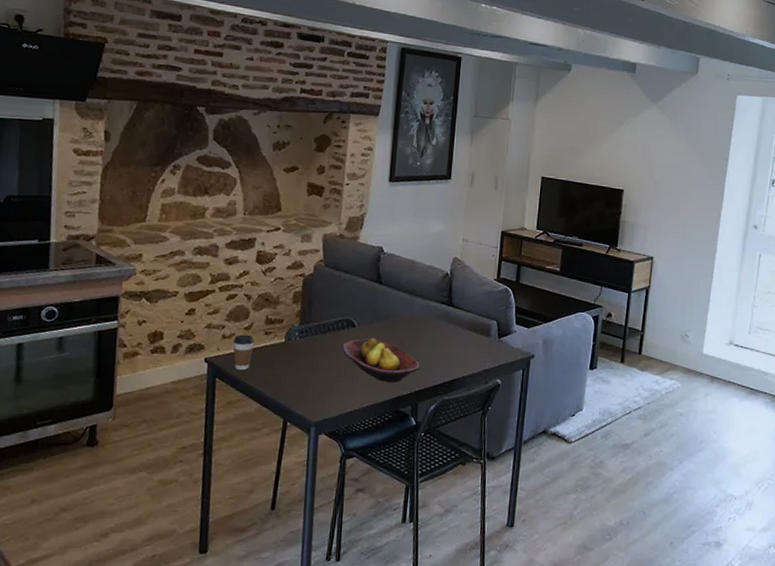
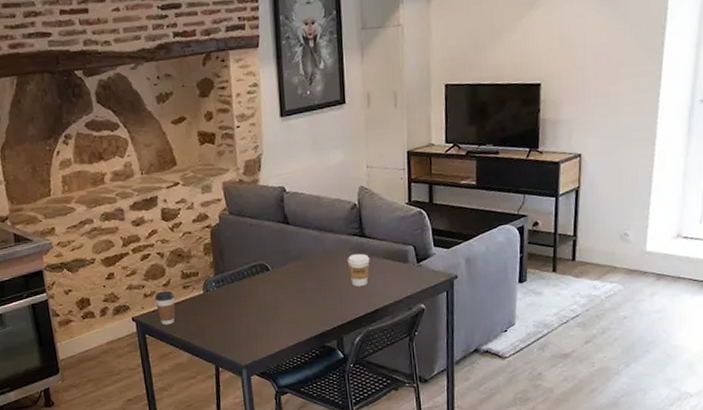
fruit bowl: present [342,338,420,382] -> none [259,279,340,320]
coffee cup: none [432,321,455,354] -> present [347,253,370,286]

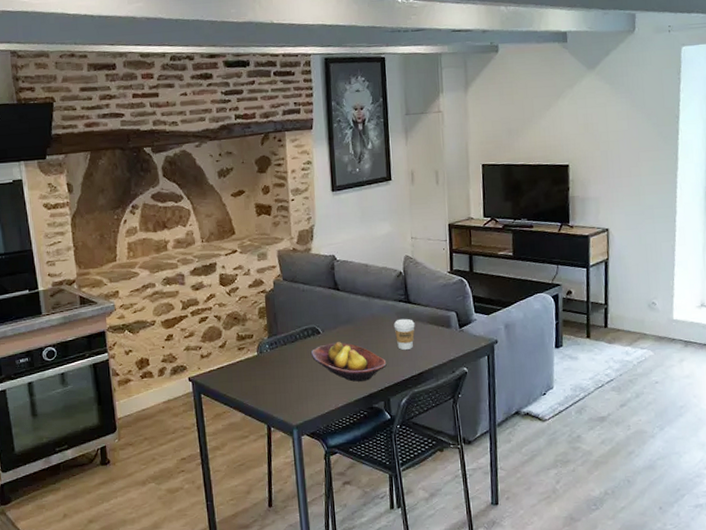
coffee cup: present [155,291,176,326] -> none [211,352,231,386]
fruit bowl: none [259,279,340,320] -> present [310,342,387,382]

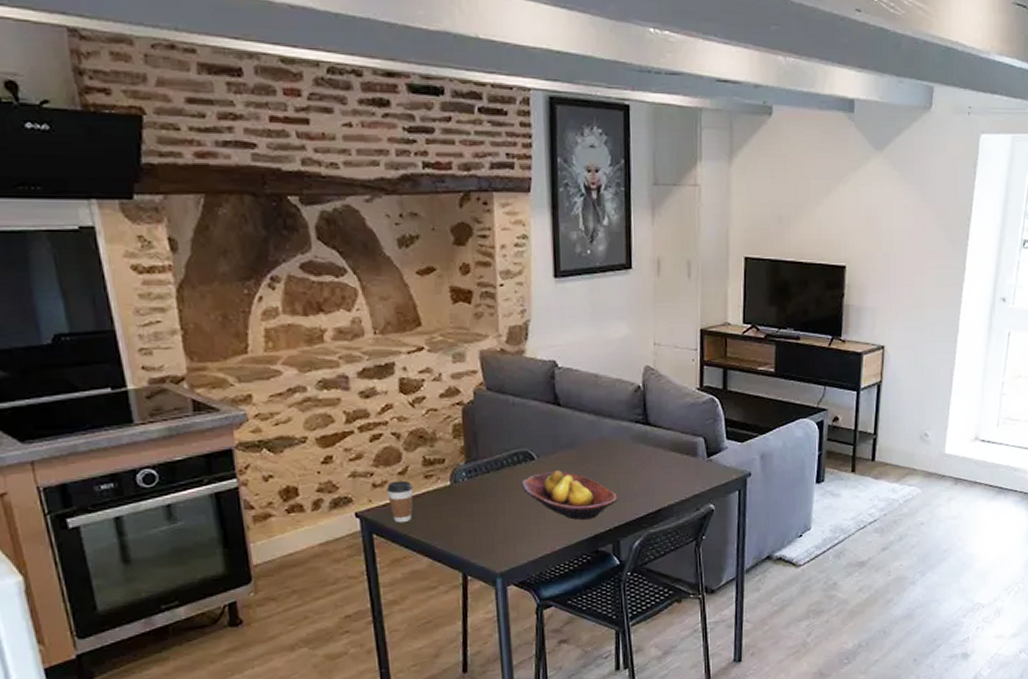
coffee cup: none [211,352,231,386] -> present [387,480,414,523]
coffee cup: present [393,318,415,350] -> none [627,443,654,482]

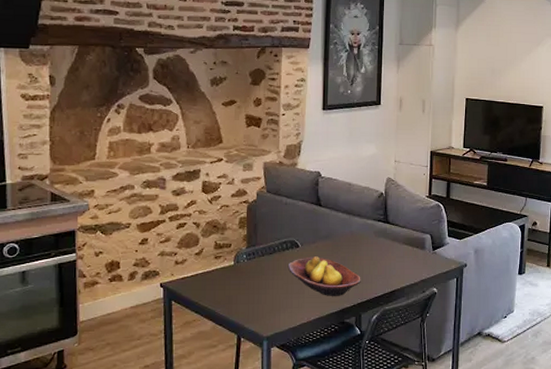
coffee cup: present [387,480,414,523] -> none [185,260,205,293]

